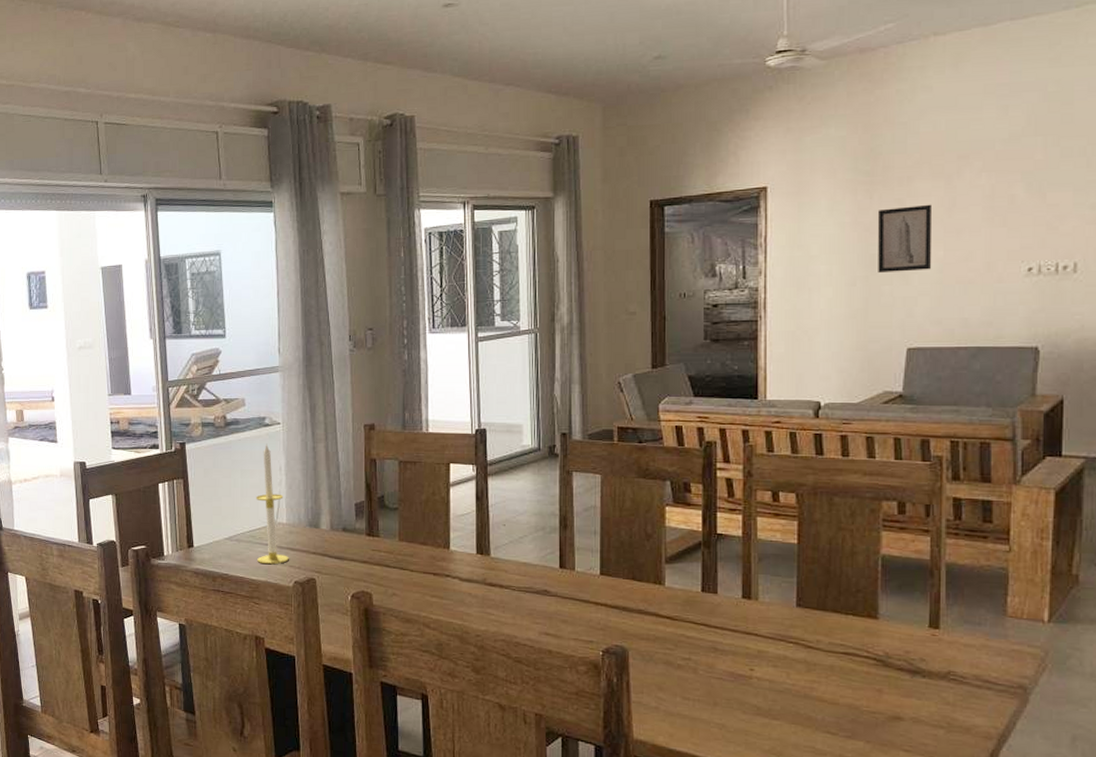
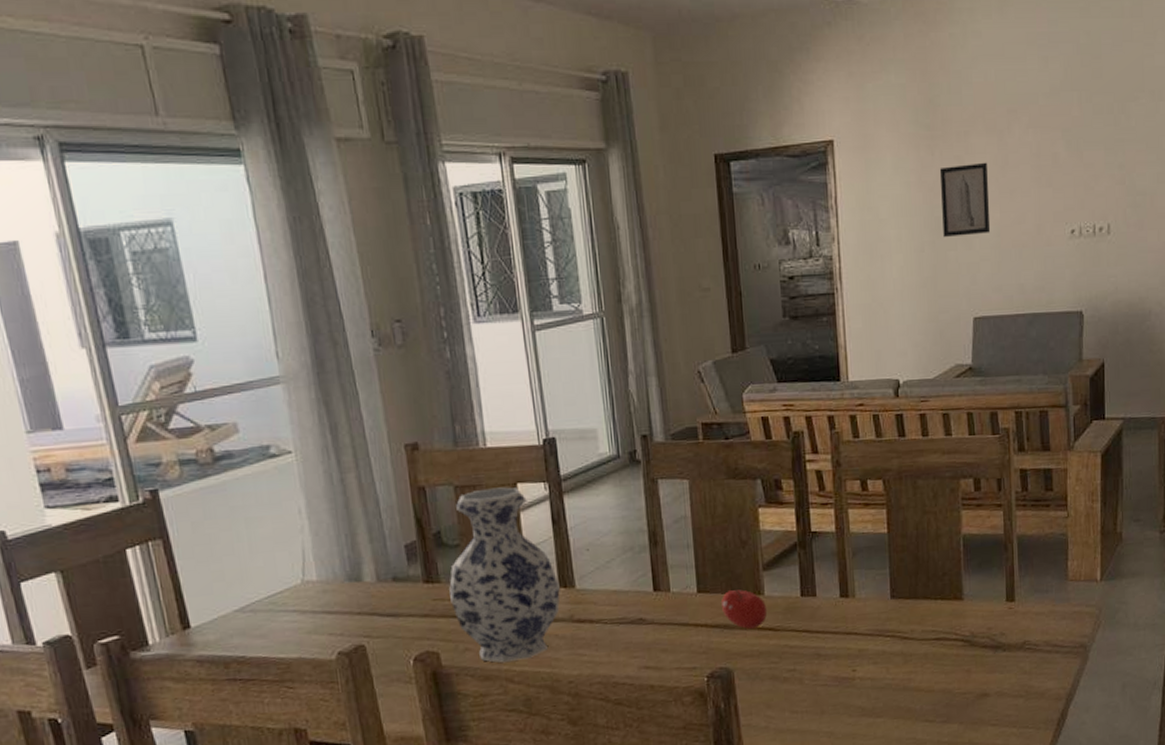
candle: present [255,443,289,565] -> none [270,480,327,637]
vase: none [386,465,477,610] -> present [449,487,560,663]
fruit: none [623,577,667,614] -> present [721,589,768,629]

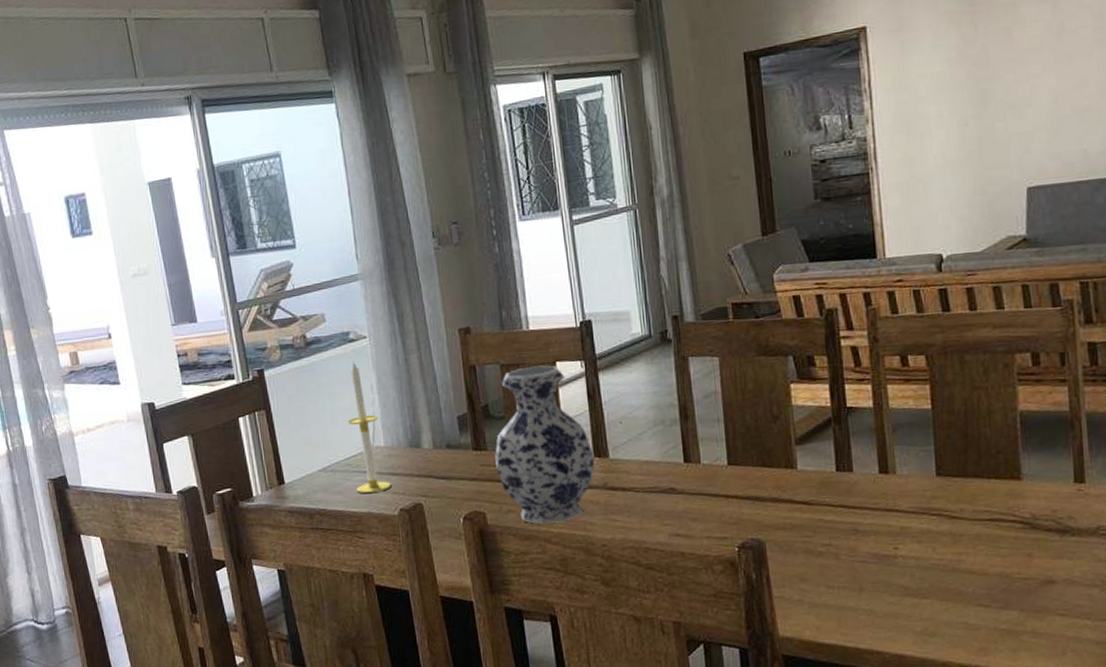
candle: none [270,480,327,637] -> present [347,361,392,494]
fruit: present [721,589,768,629] -> none [753,463,801,502]
wall art: present [939,162,991,237] -> none [984,30,1046,109]

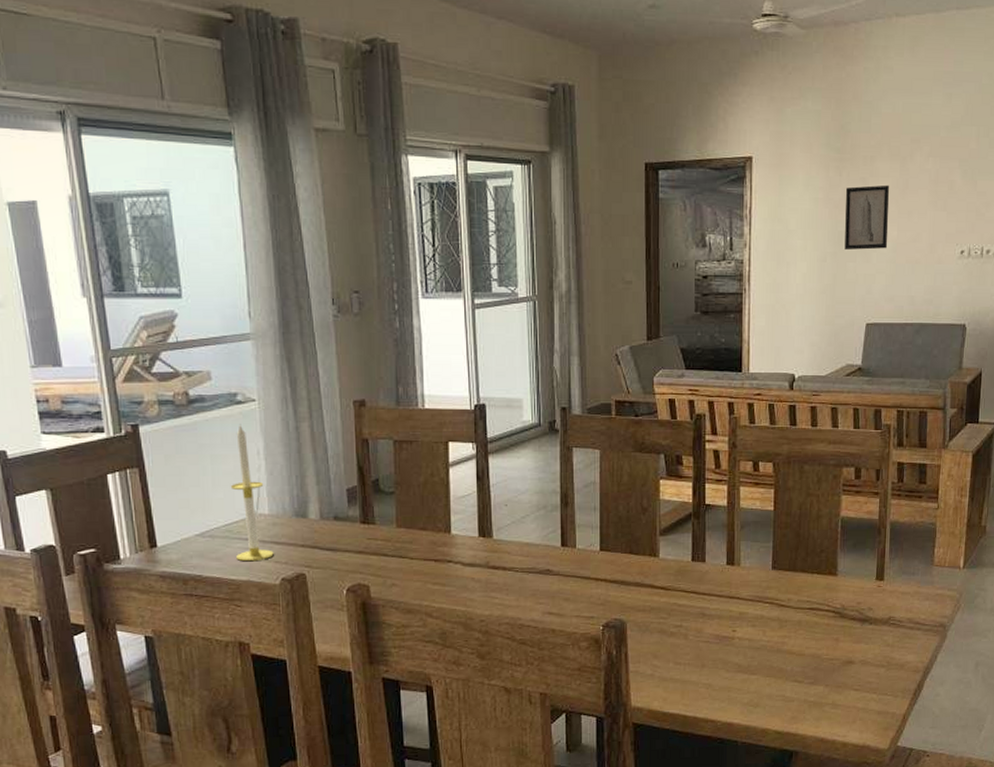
vase: present [495,365,595,525] -> none [383,444,479,599]
wall art: none [984,30,1046,109] -> present [845,184,889,250]

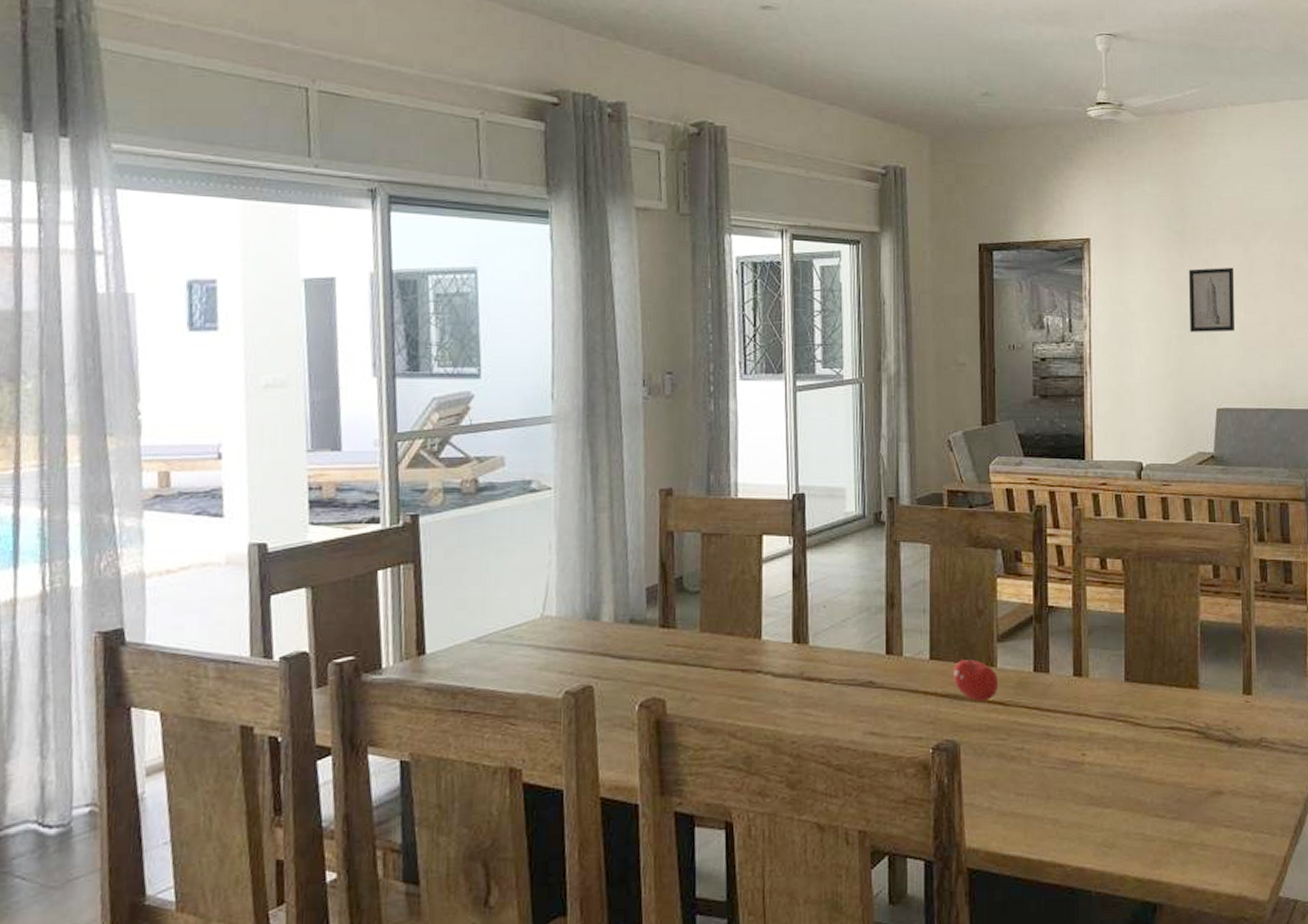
candle: present [230,424,274,562] -> none [515,514,559,672]
fruit: none [621,551,661,586] -> present [953,660,999,701]

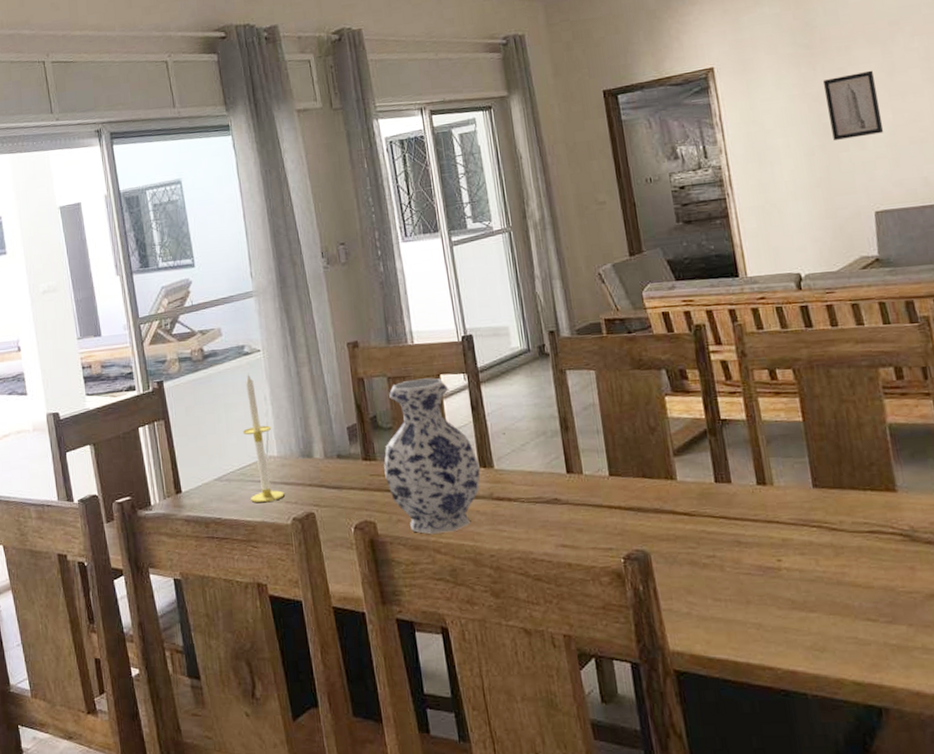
candle: none [515,514,559,672] -> present [242,373,285,503]
vase: none [684,538,793,717] -> present [384,378,481,535]
fruit: present [953,660,999,701] -> none [634,474,682,513]

